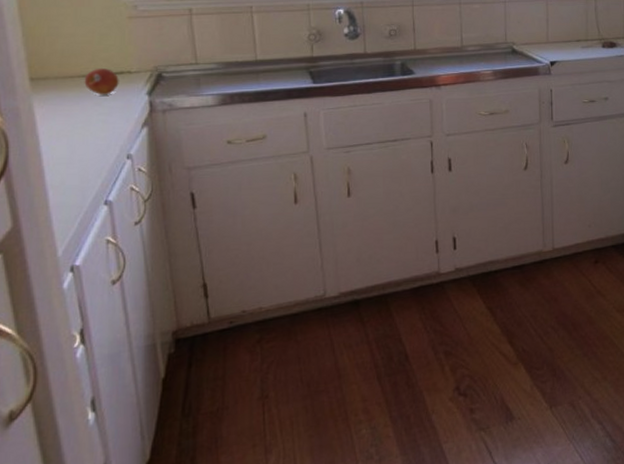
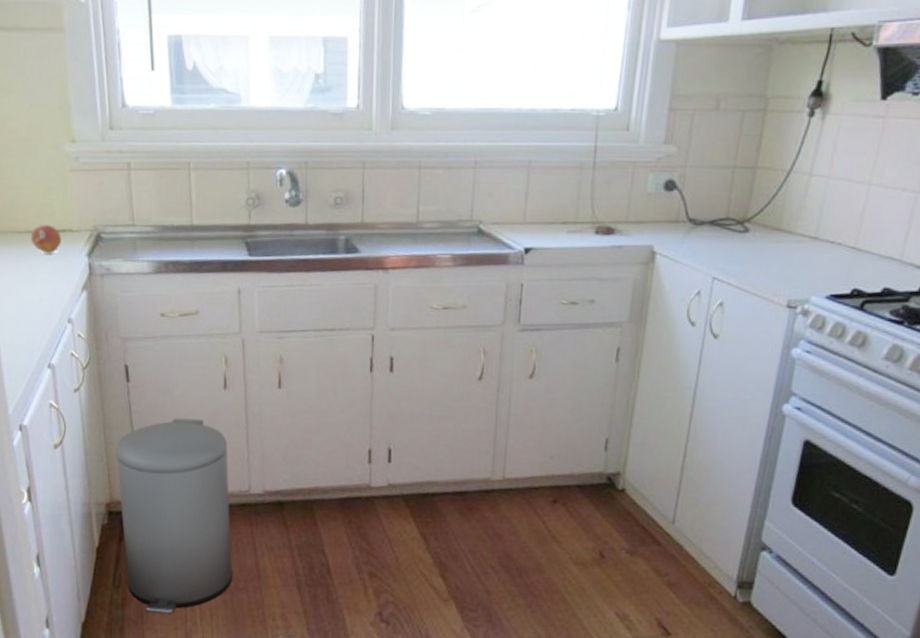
pedal bin: none [182,235,312,436] -> present [115,418,233,614]

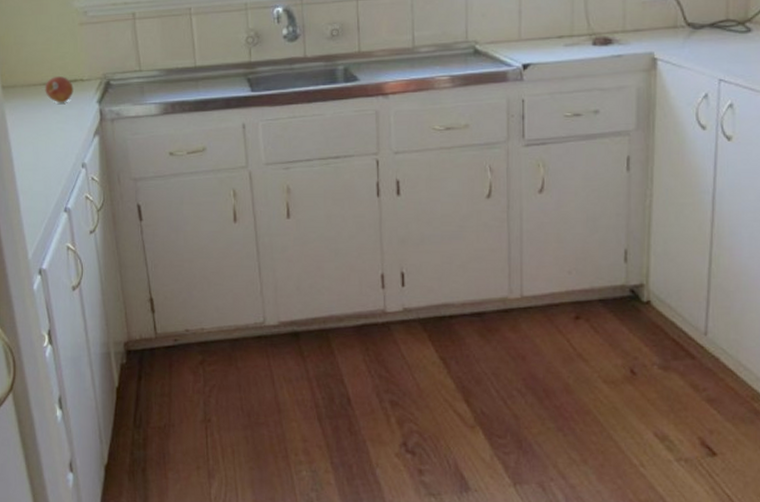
pedal bin: present [115,418,233,614] -> none [131,253,252,453]

